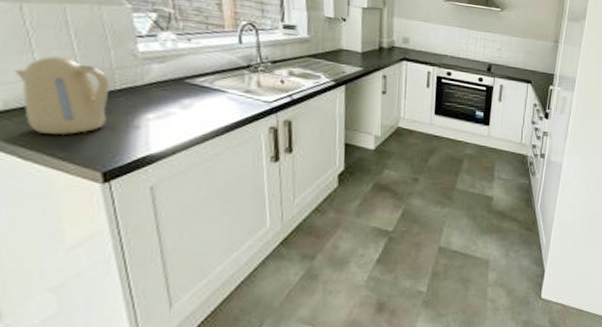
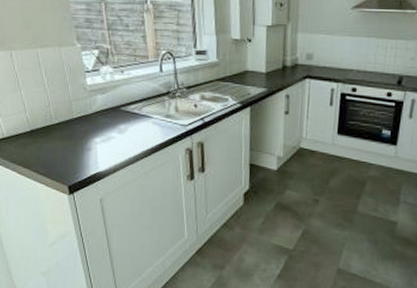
kettle: present [14,55,110,135] -> none [11,92,70,156]

